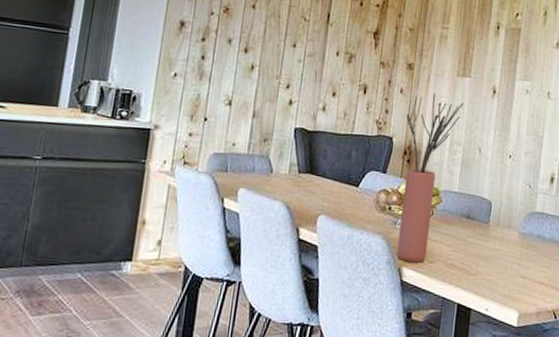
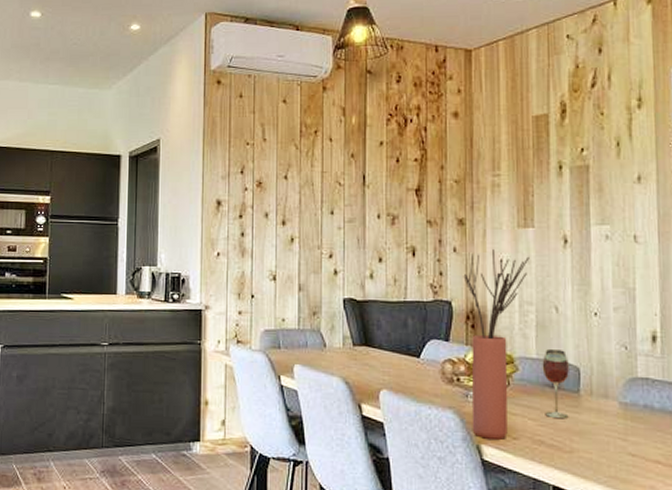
wineglass: none [459,184,485,246] -> present [542,348,571,419]

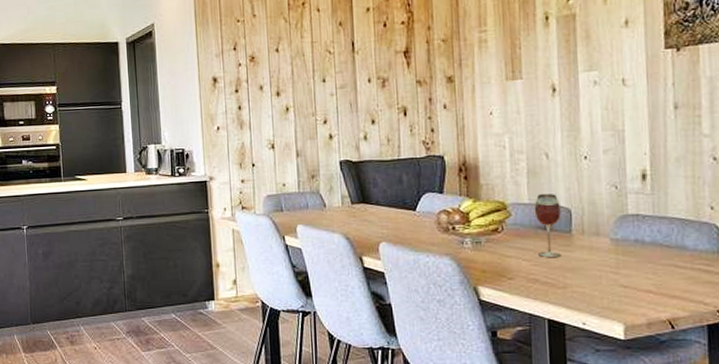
vase: present [463,248,530,440] -> none [454,102,519,281]

